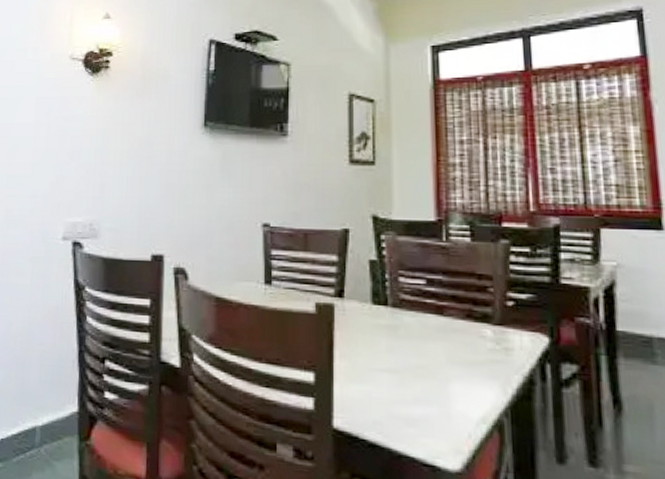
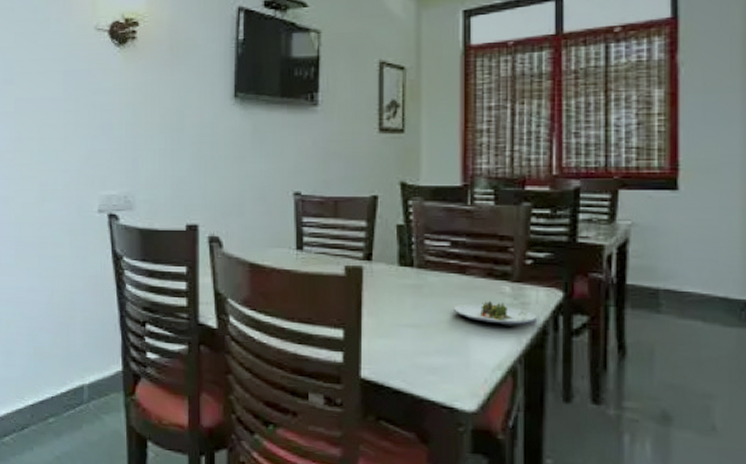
salad plate: none [431,344,523,375] -> present [453,300,538,327]

